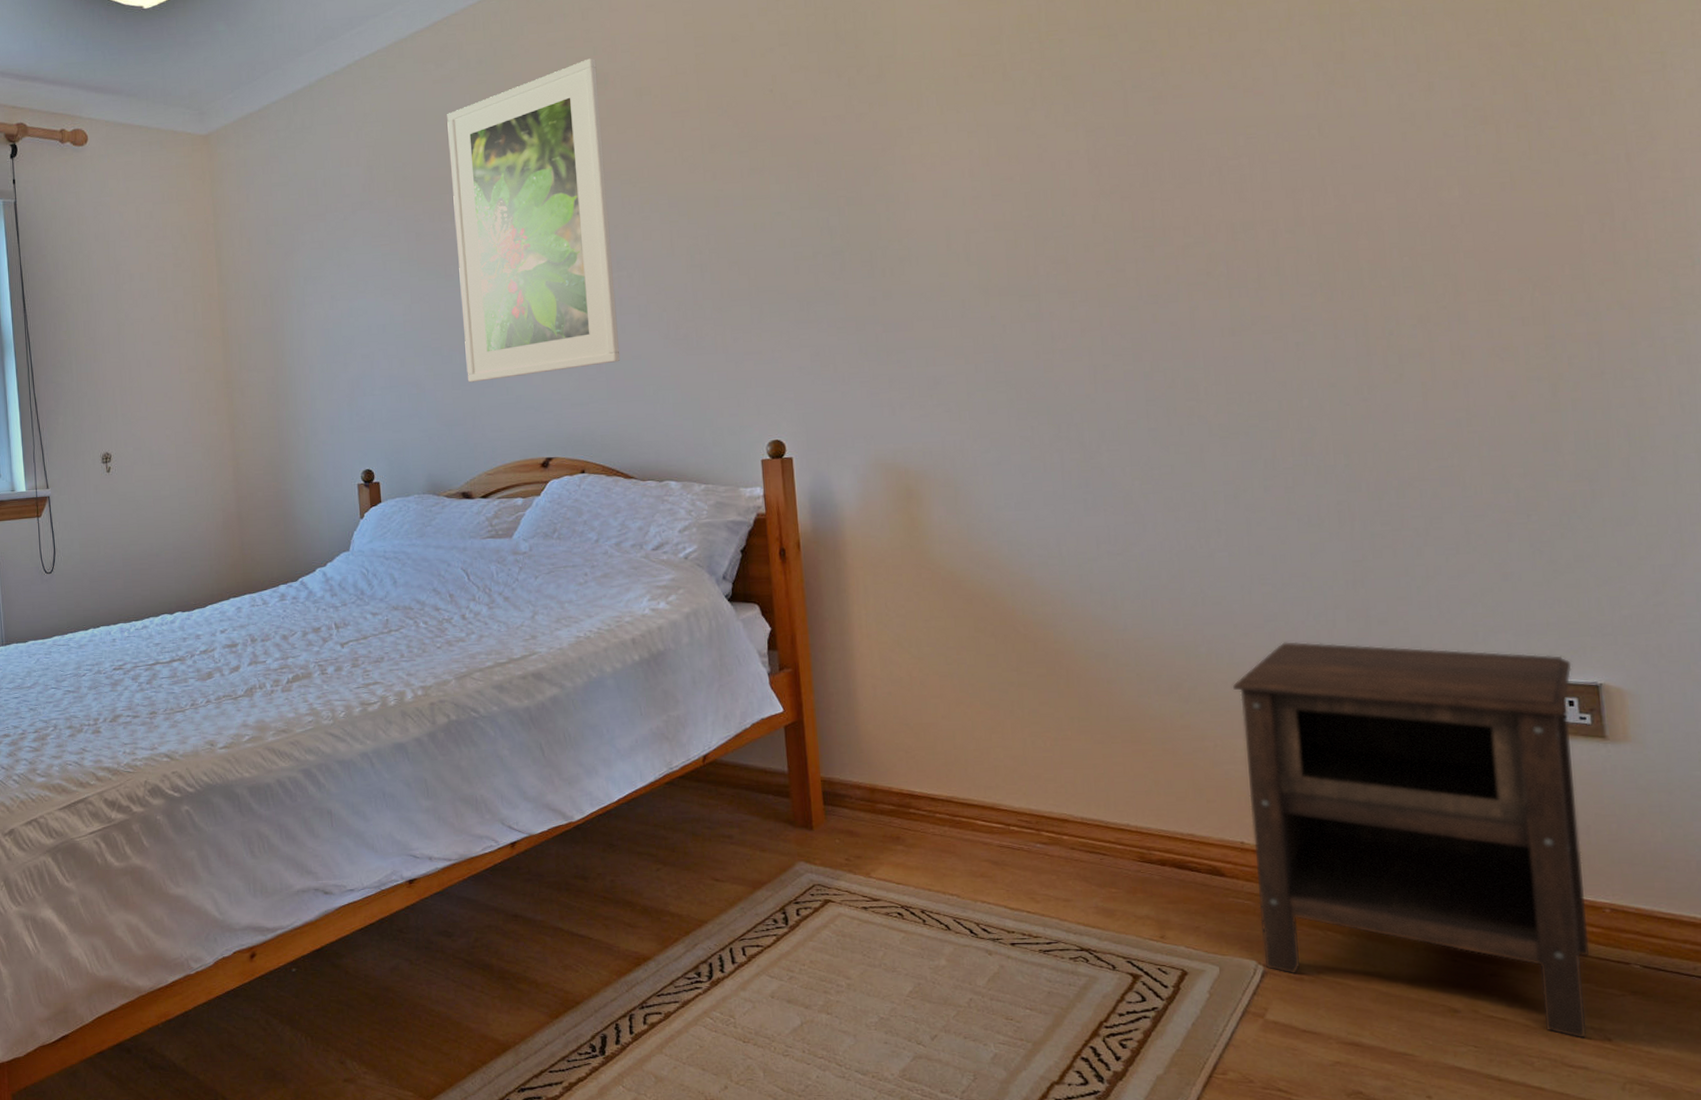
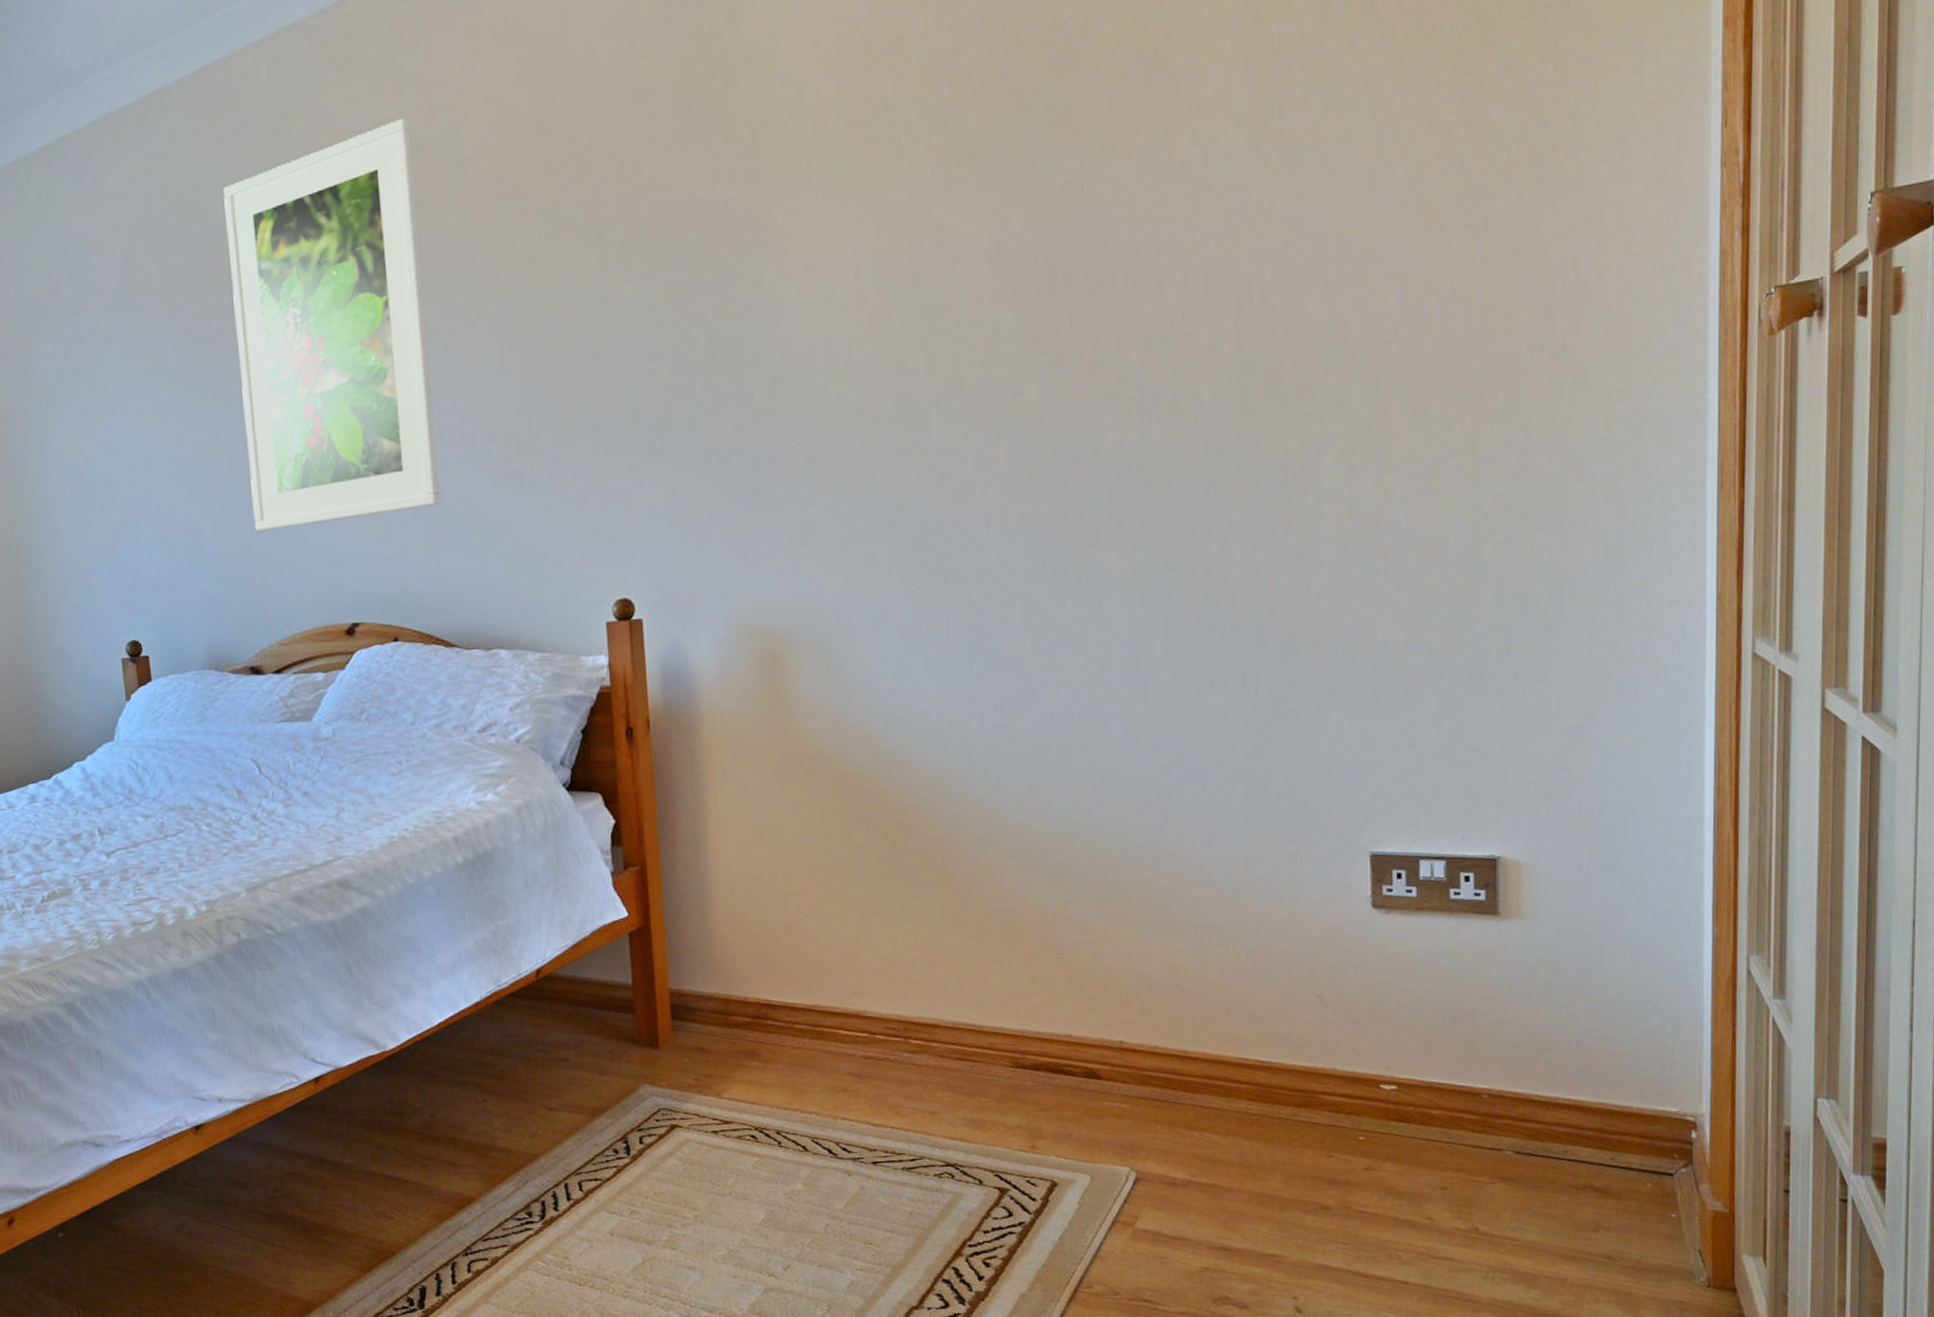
nightstand: present [1232,641,1590,1039] -> none [1119,820,1471,1230]

